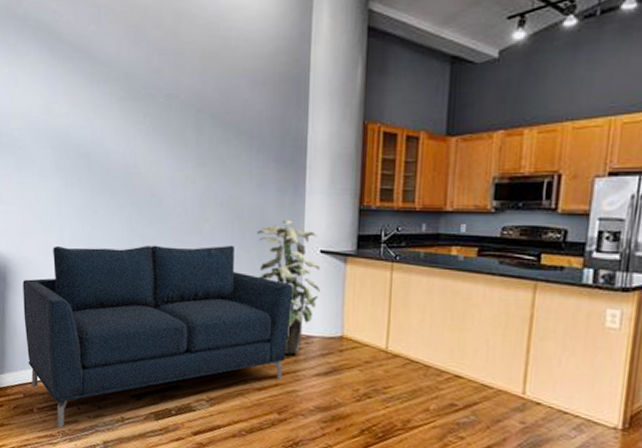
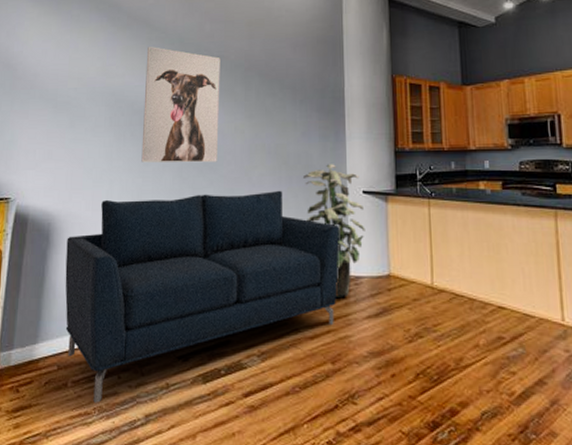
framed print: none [89,83,170,213] -> present [141,47,220,163]

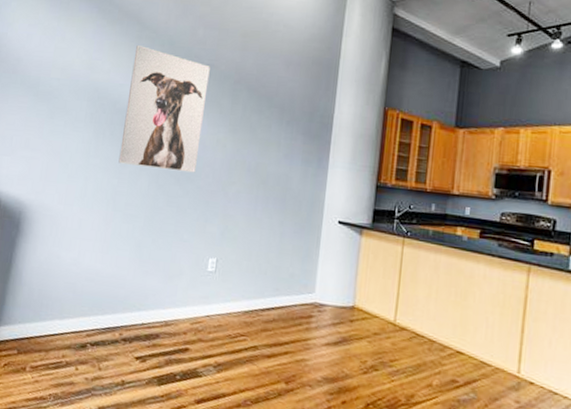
sofa: present [65,190,339,403] -> none [28,195,310,390]
indoor plant: present [303,164,365,297] -> none [278,190,337,322]

